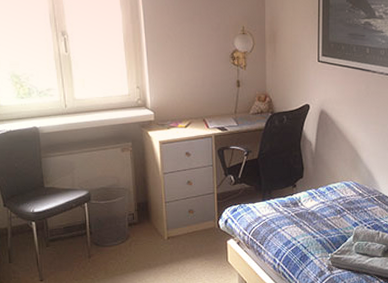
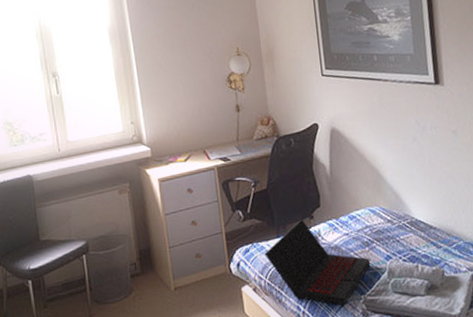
laptop: none [250,187,340,261] -> present [264,219,371,306]

